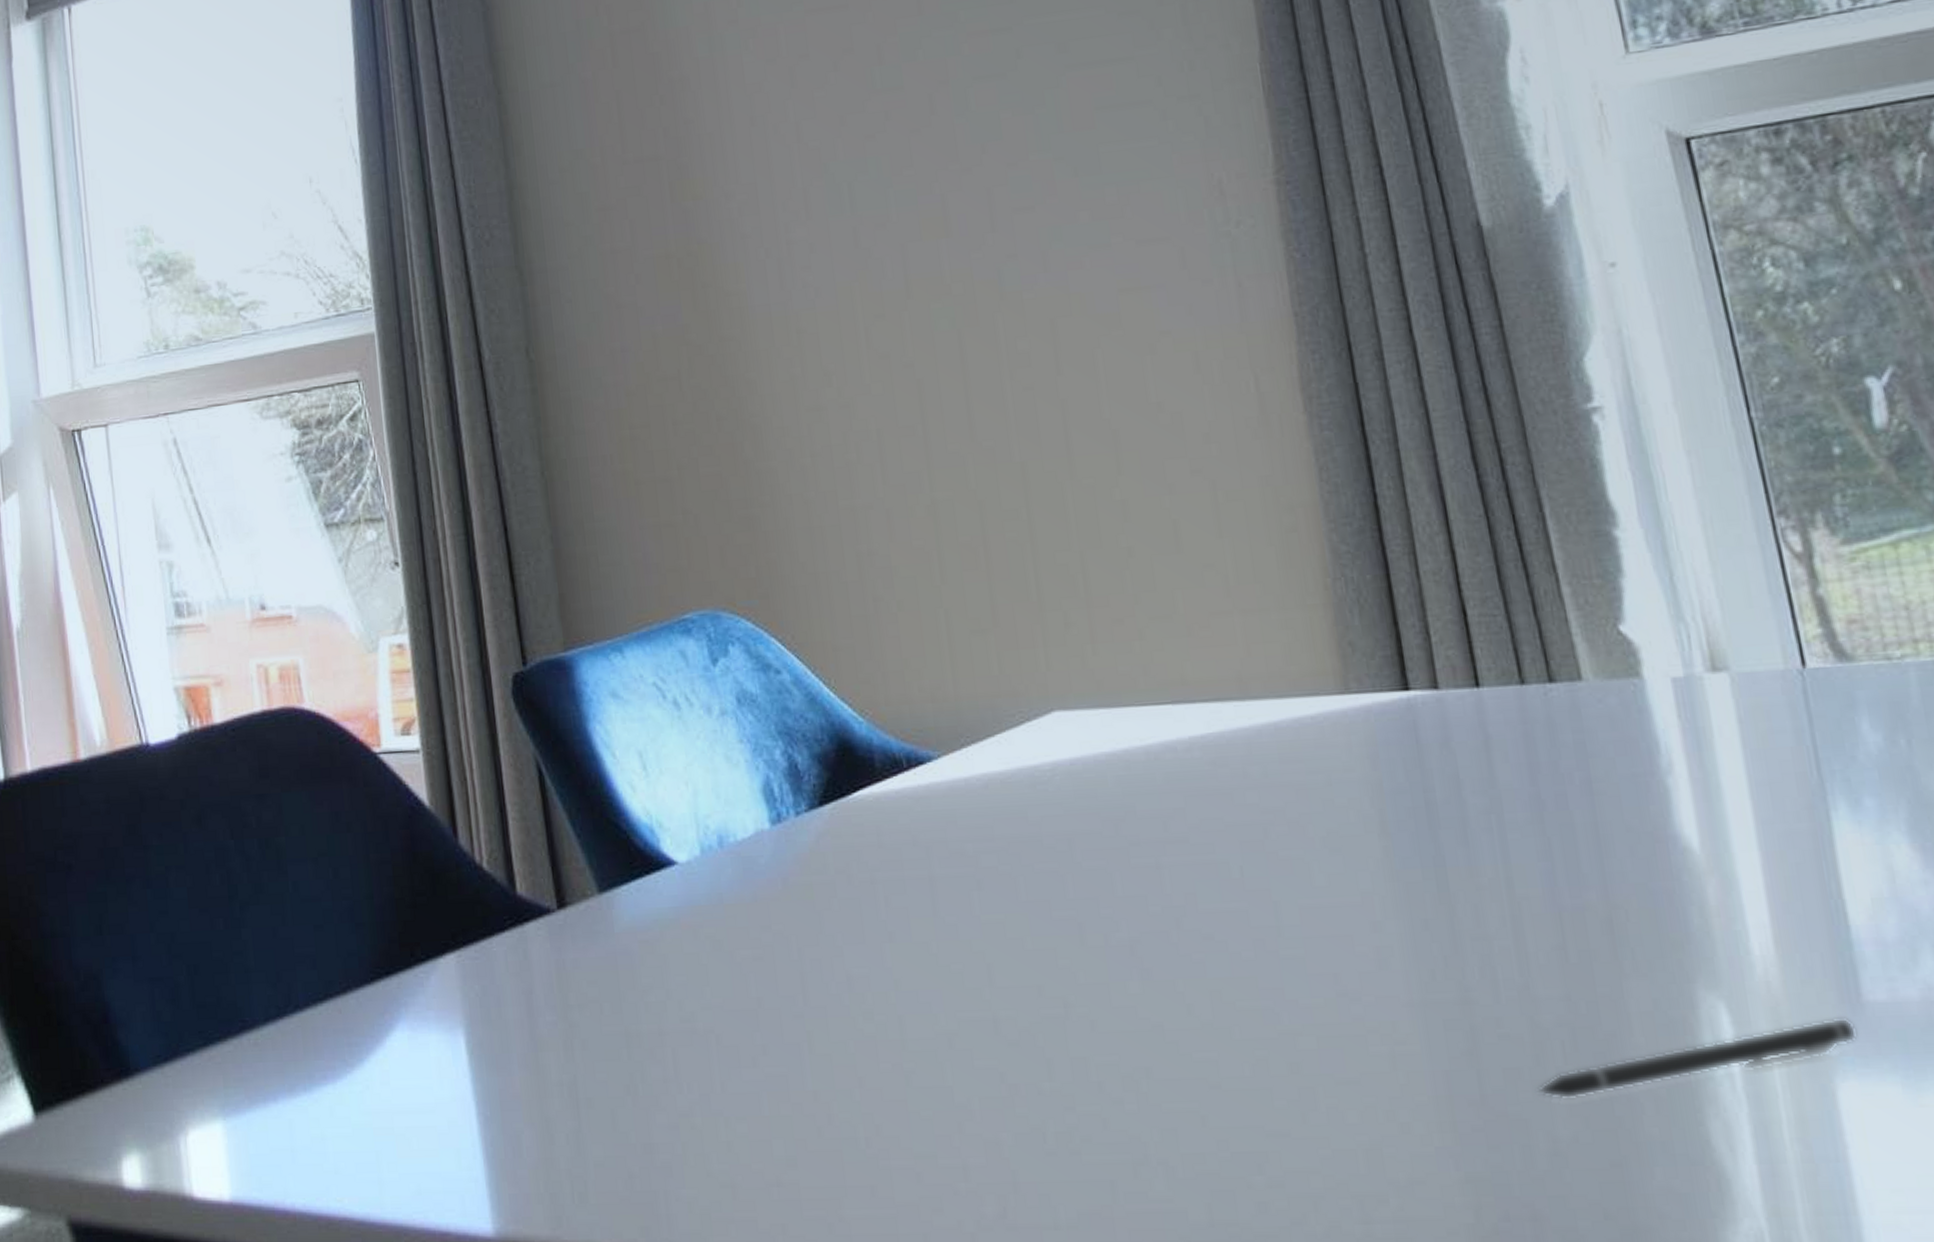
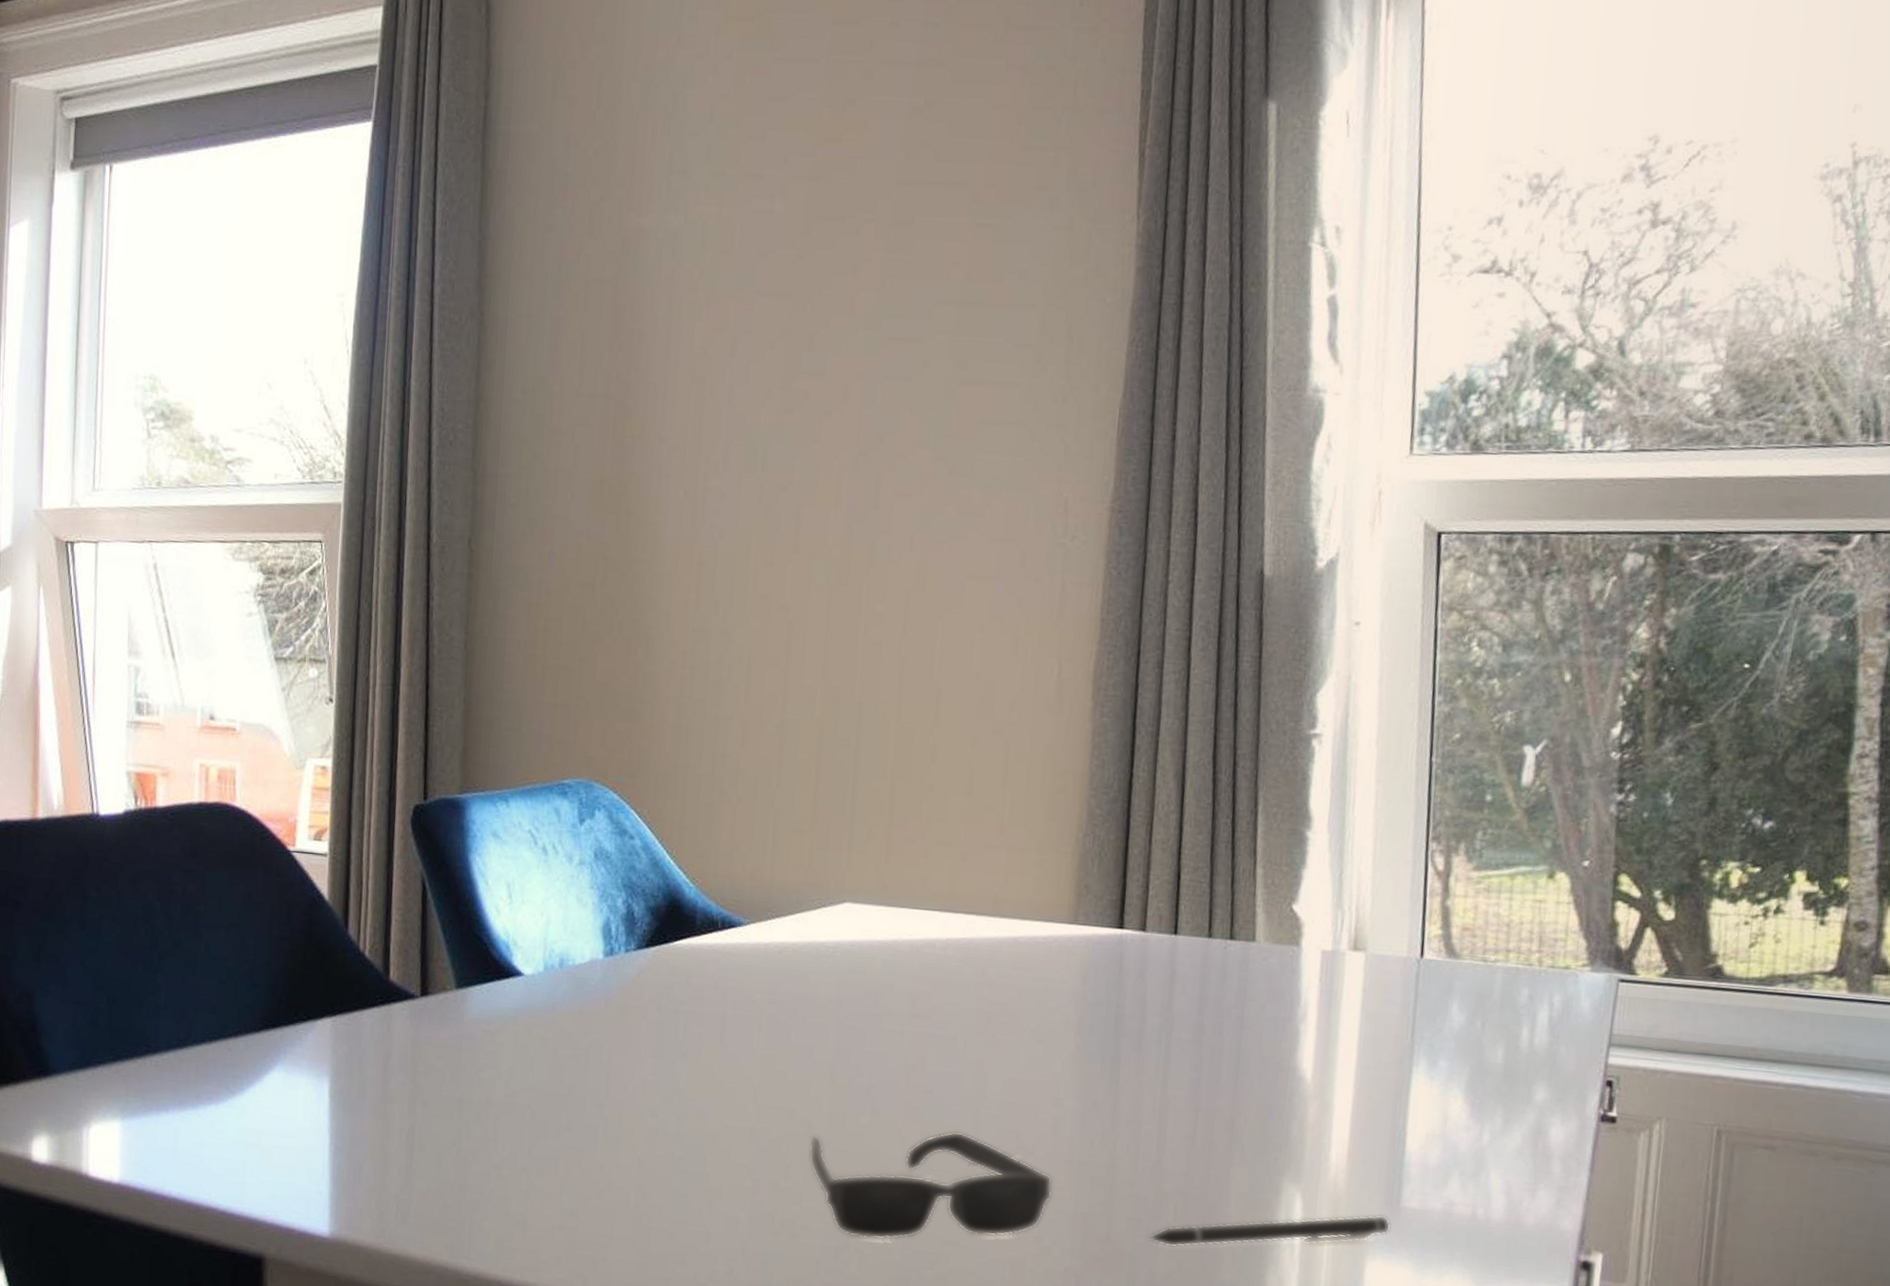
glasses: none [1070,985,1397,1143] -> present [809,1131,1052,1239]

